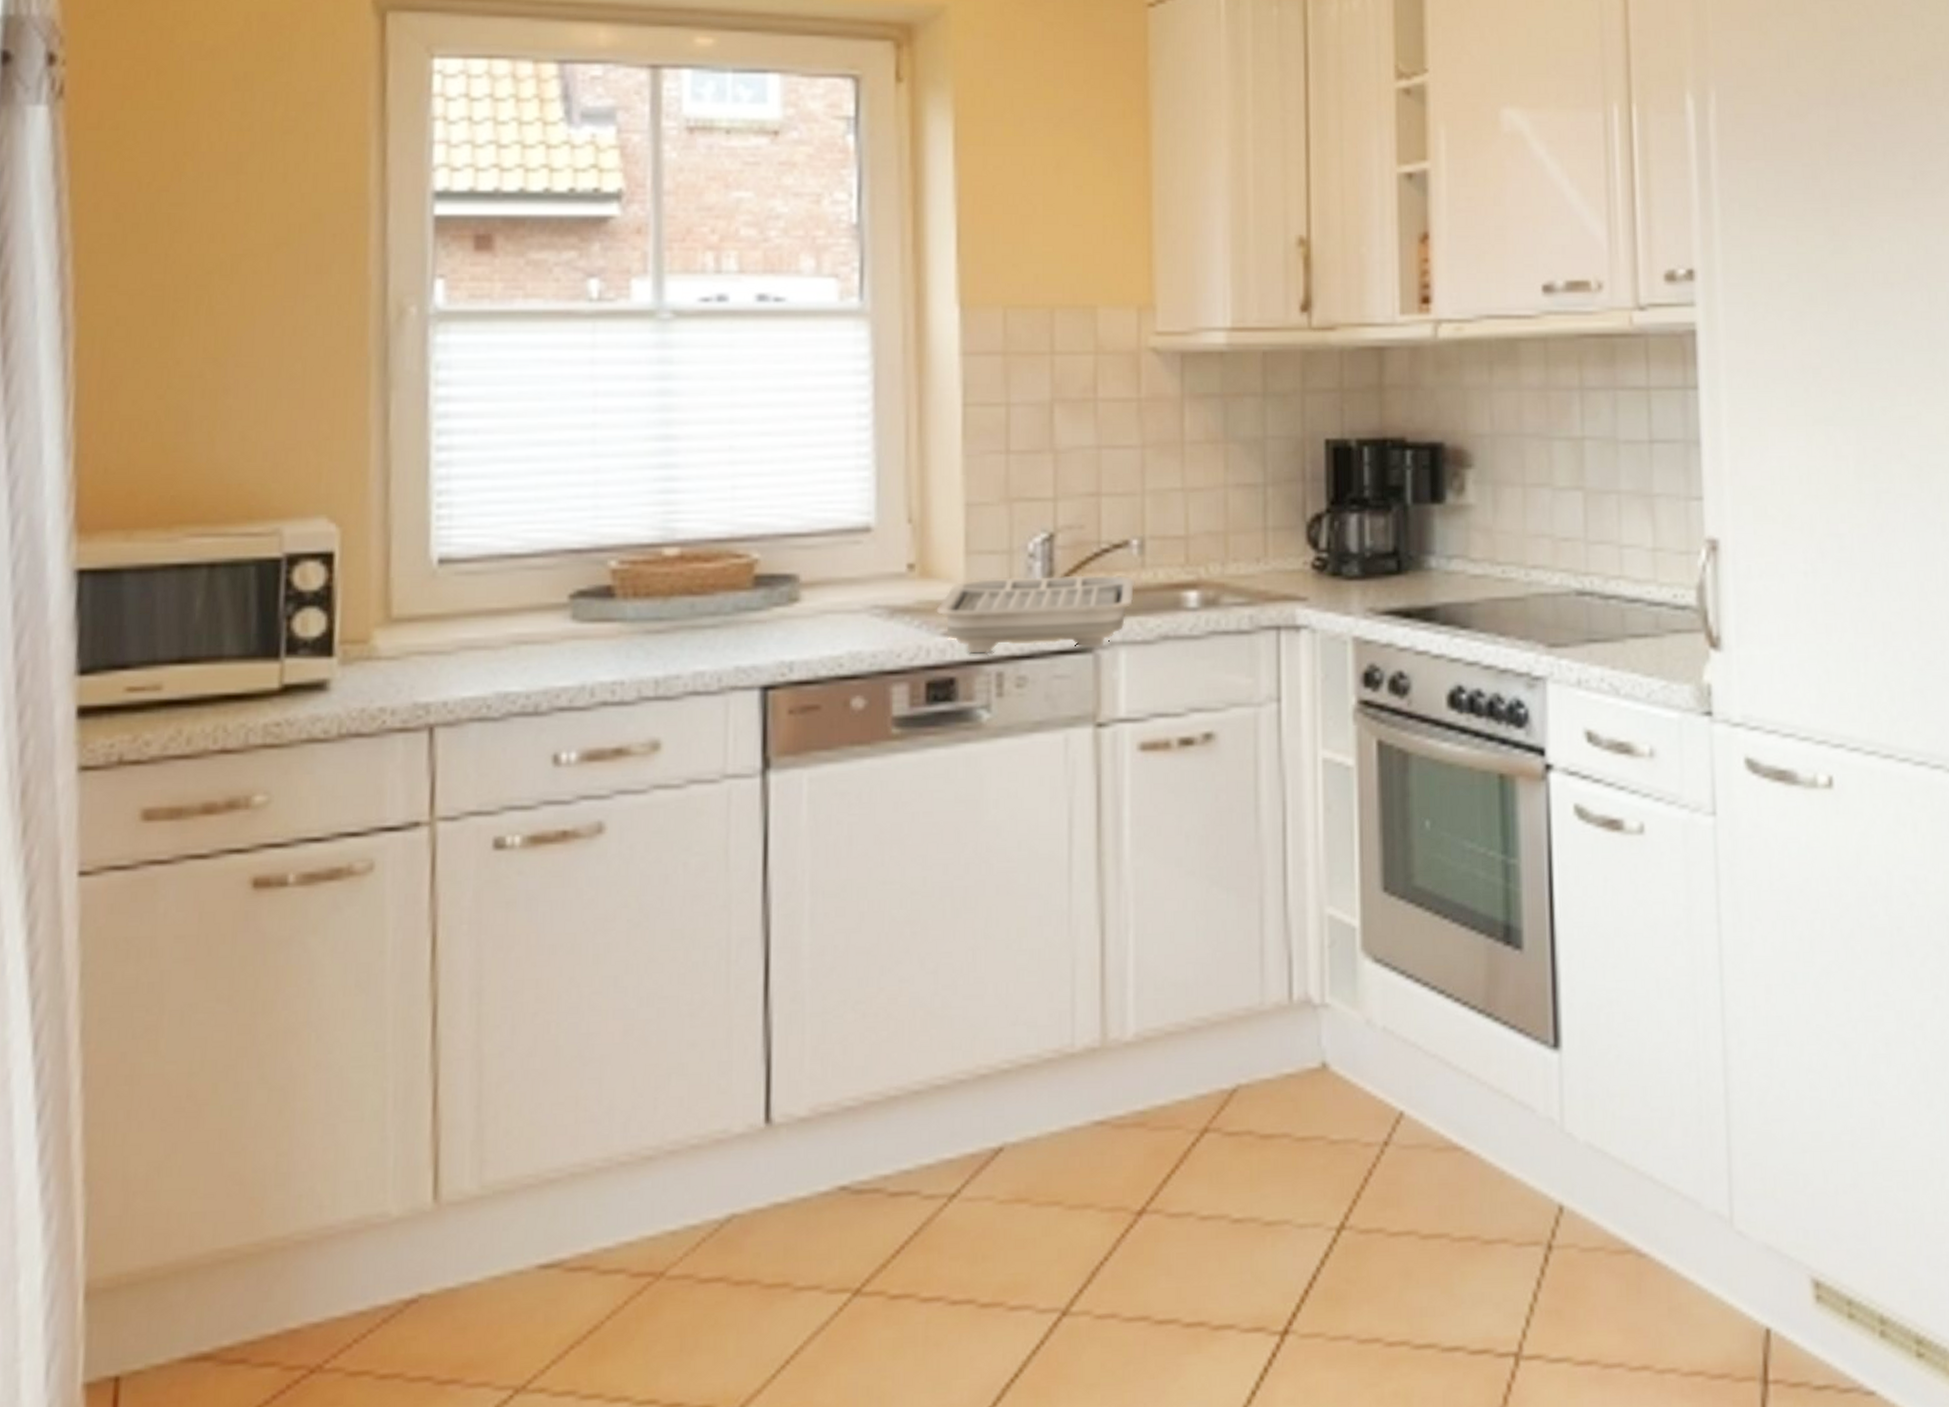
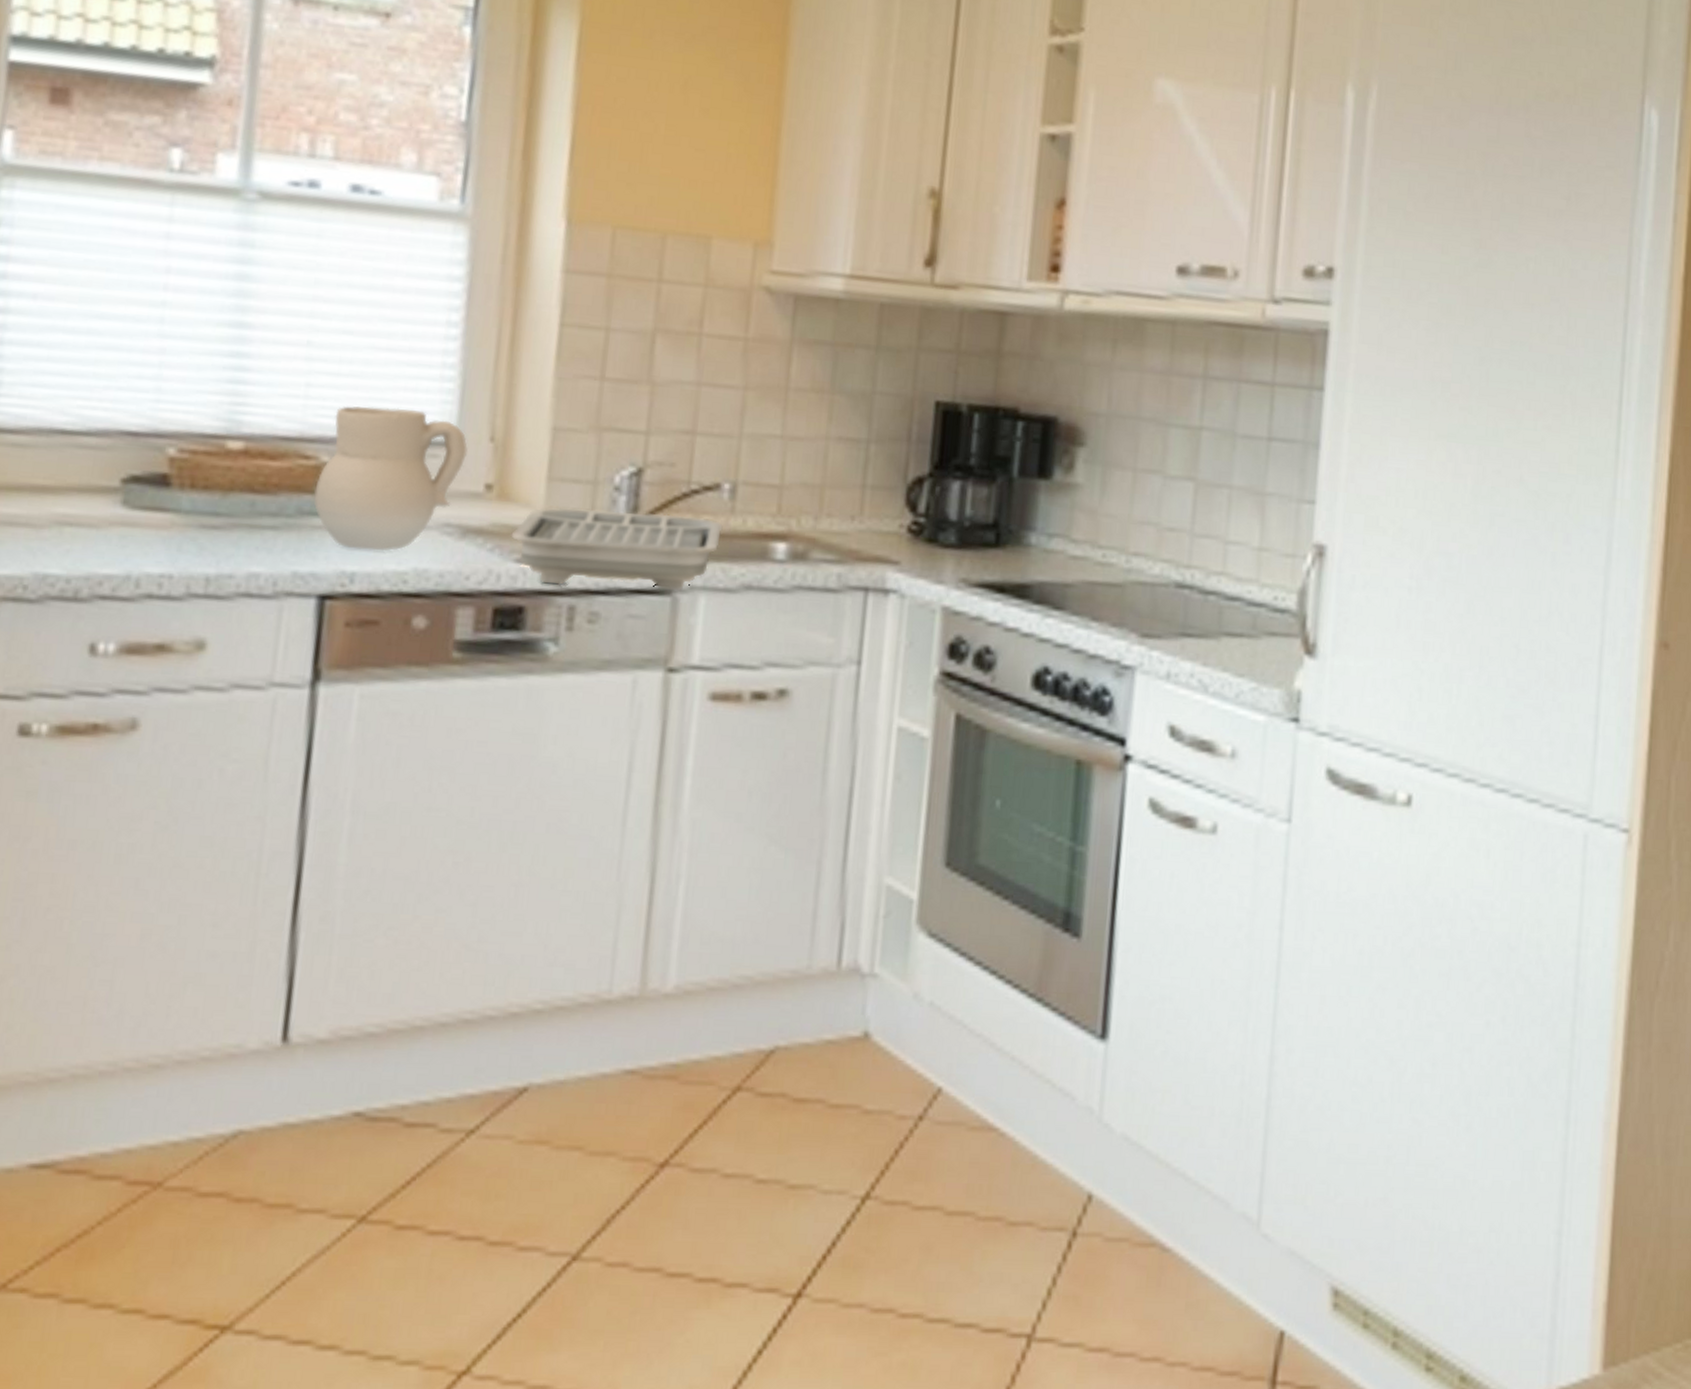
ceramic jug: none [749,500,887,639] -> present [314,405,468,551]

